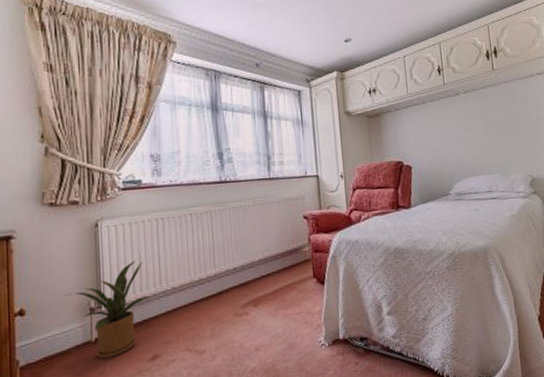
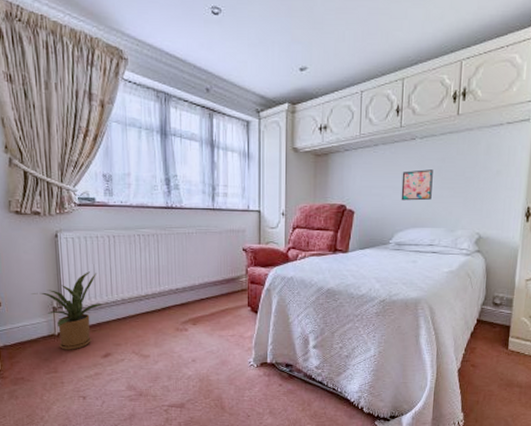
wall art: none [451,120,483,152] -> present [401,169,433,201]

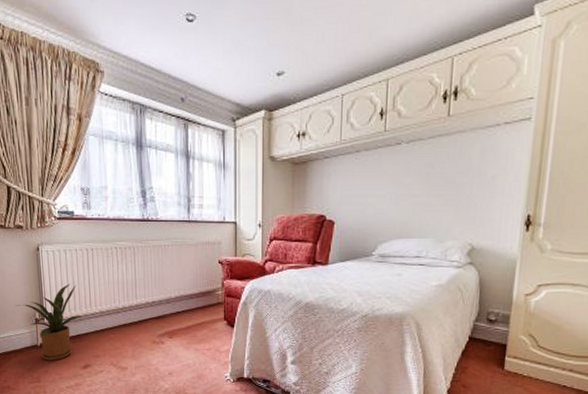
wall art: present [401,169,433,201] -> none [385,176,421,210]

